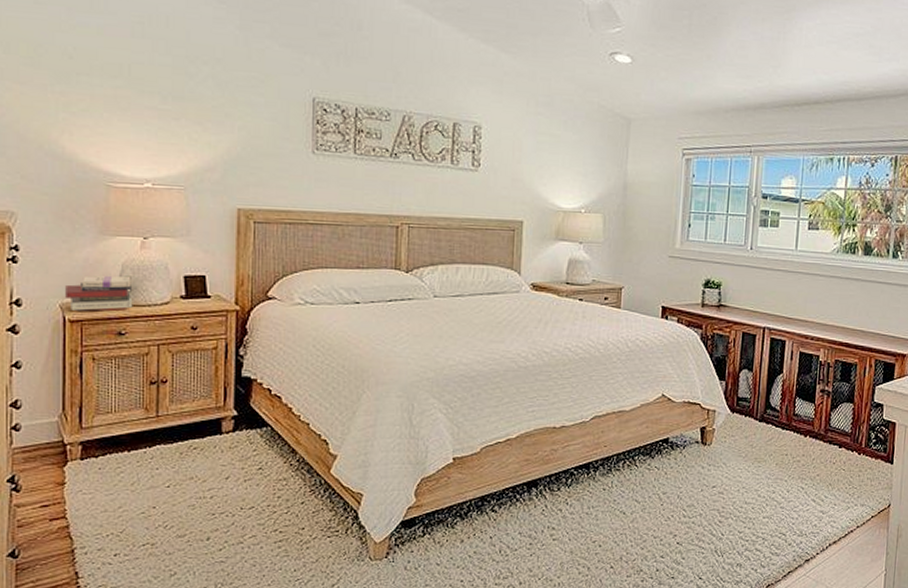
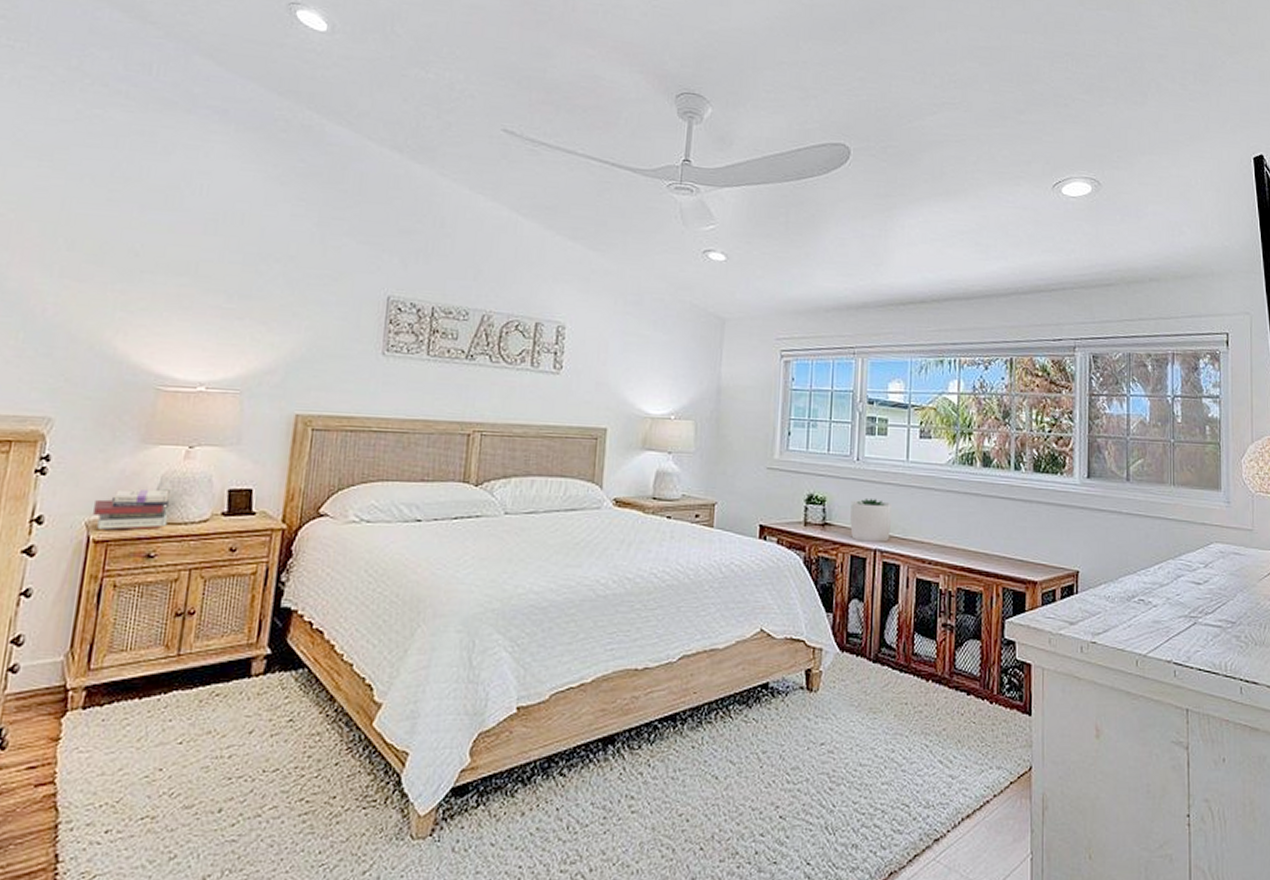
planter: none [742,283,780,322] -> present [850,499,891,544]

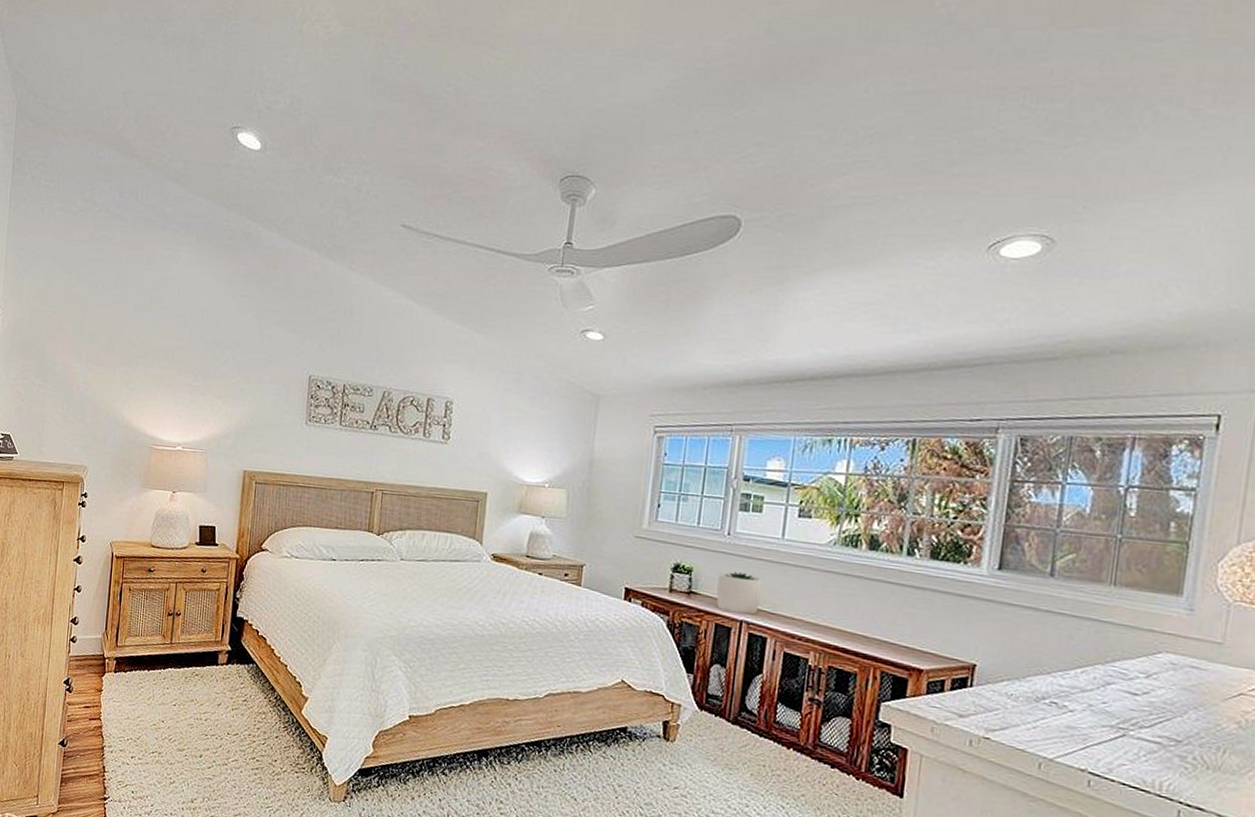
books: present [93,489,170,530] -> none [115,520,162,552]

